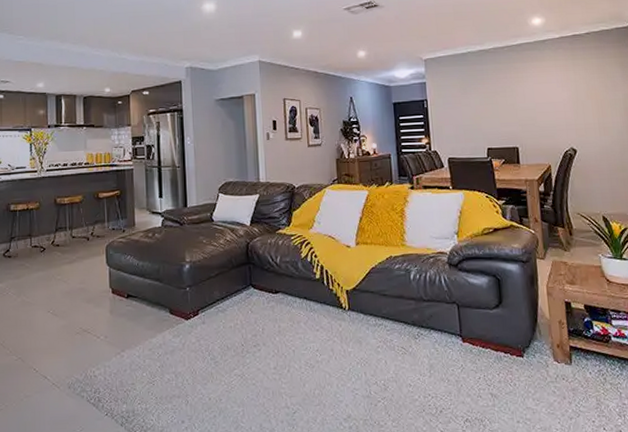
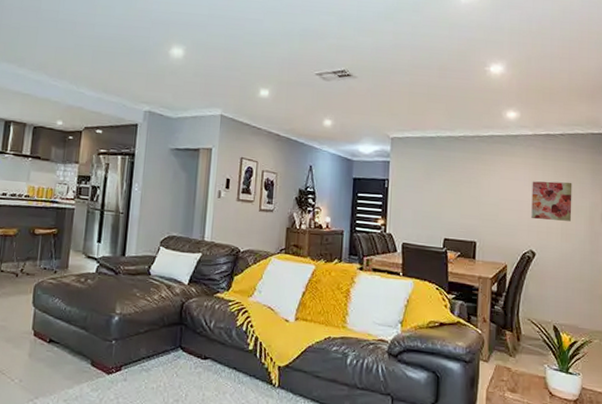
wall art: none [564,77,607,118] -> present [531,181,572,221]

